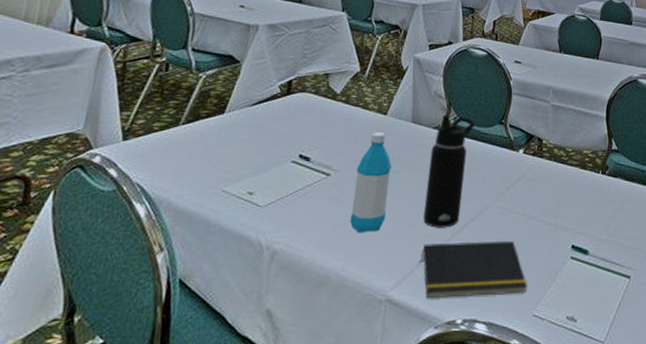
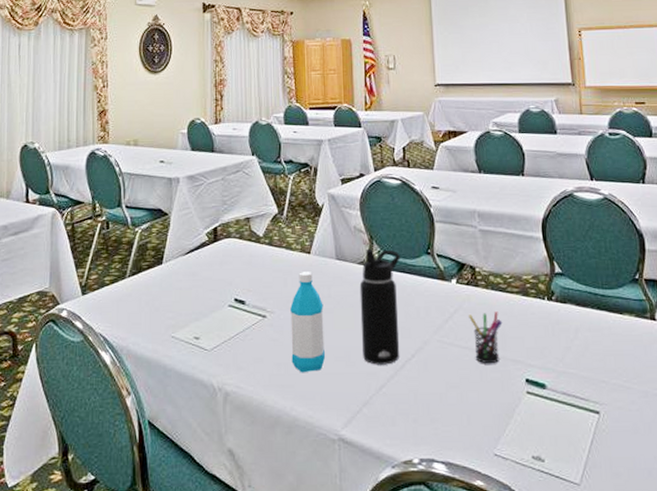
notepad: present [419,241,527,298] -> none [366,376,483,437]
pen holder: none [529,182,559,231] -> present [469,311,503,364]

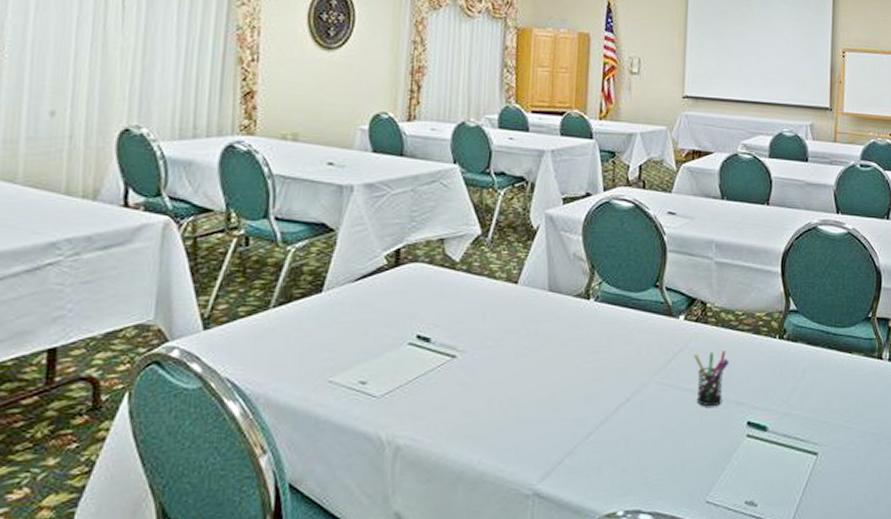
water bottle: present [290,272,326,373] -> none [483,305,528,422]
water bottle: present [359,248,400,365] -> none [570,279,624,410]

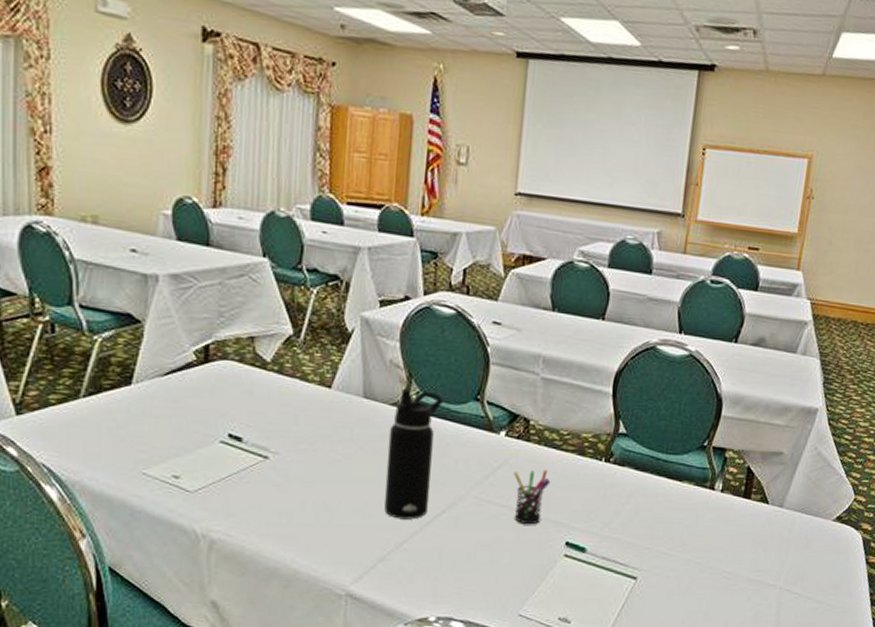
water bottle: none [570,279,624,410] -> present [384,388,443,520]

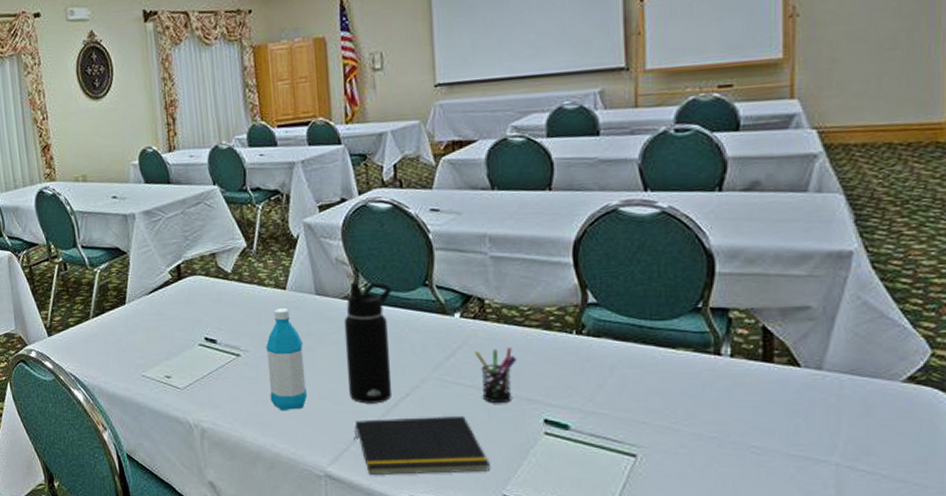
water bottle: none [297,409,342,524] -> present [266,308,308,411]
notepad: none [382,535,512,594] -> present [353,415,490,475]

